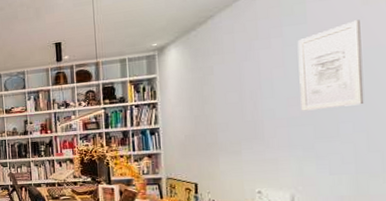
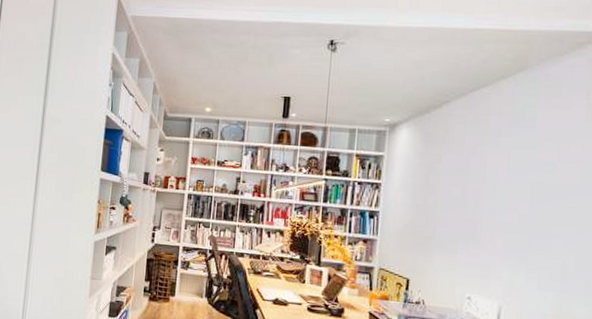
wall art: present [297,20,365,111] -> none [519,134,582,222]

